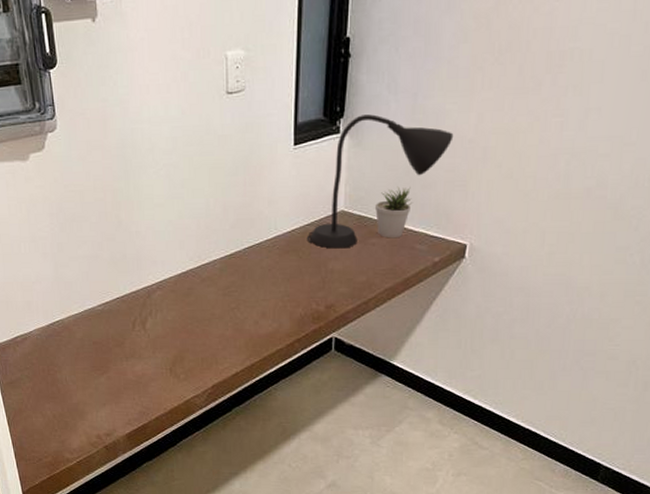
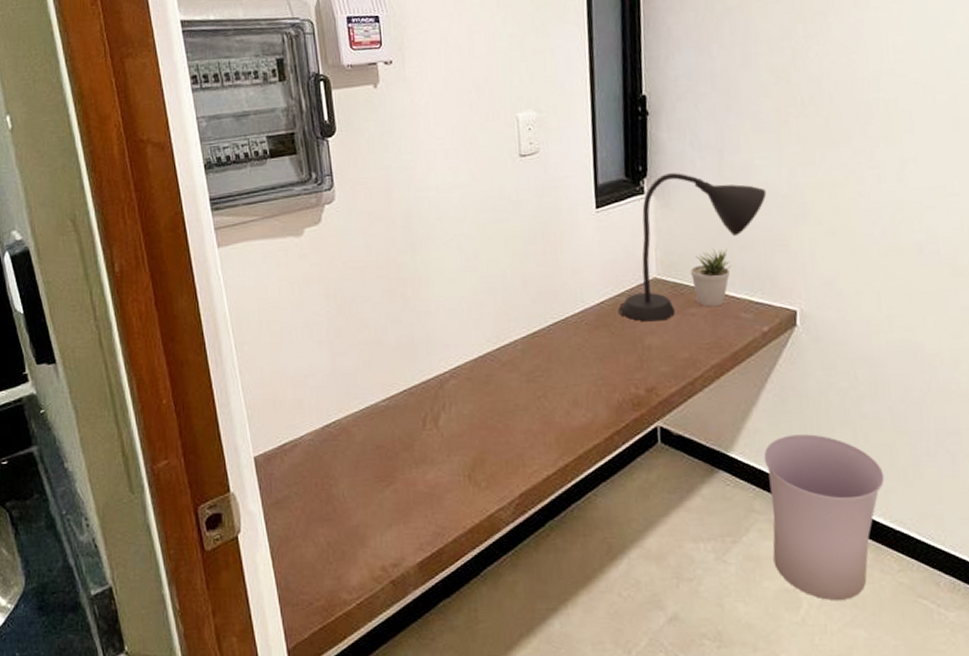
waste bin: none [419,349,523,478] -> present [763,434,885,600]

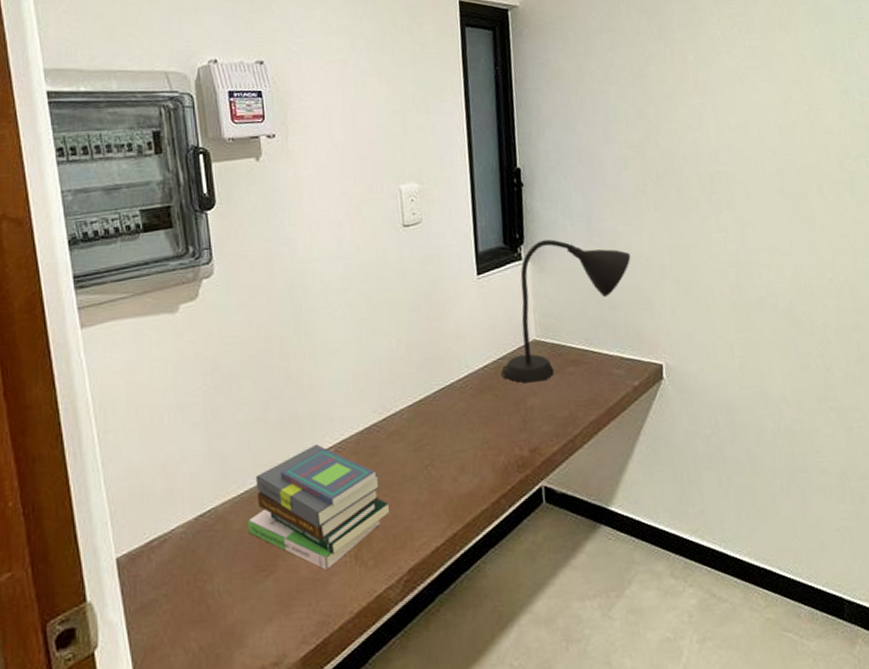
books: none [368,368,503,486] -> present [247,444,390,570]
potted plant: present [691,249,732,308] -> none [567,310,604,366]
waste bin: present [763,434,885,600] -> none [640,481,747,645]

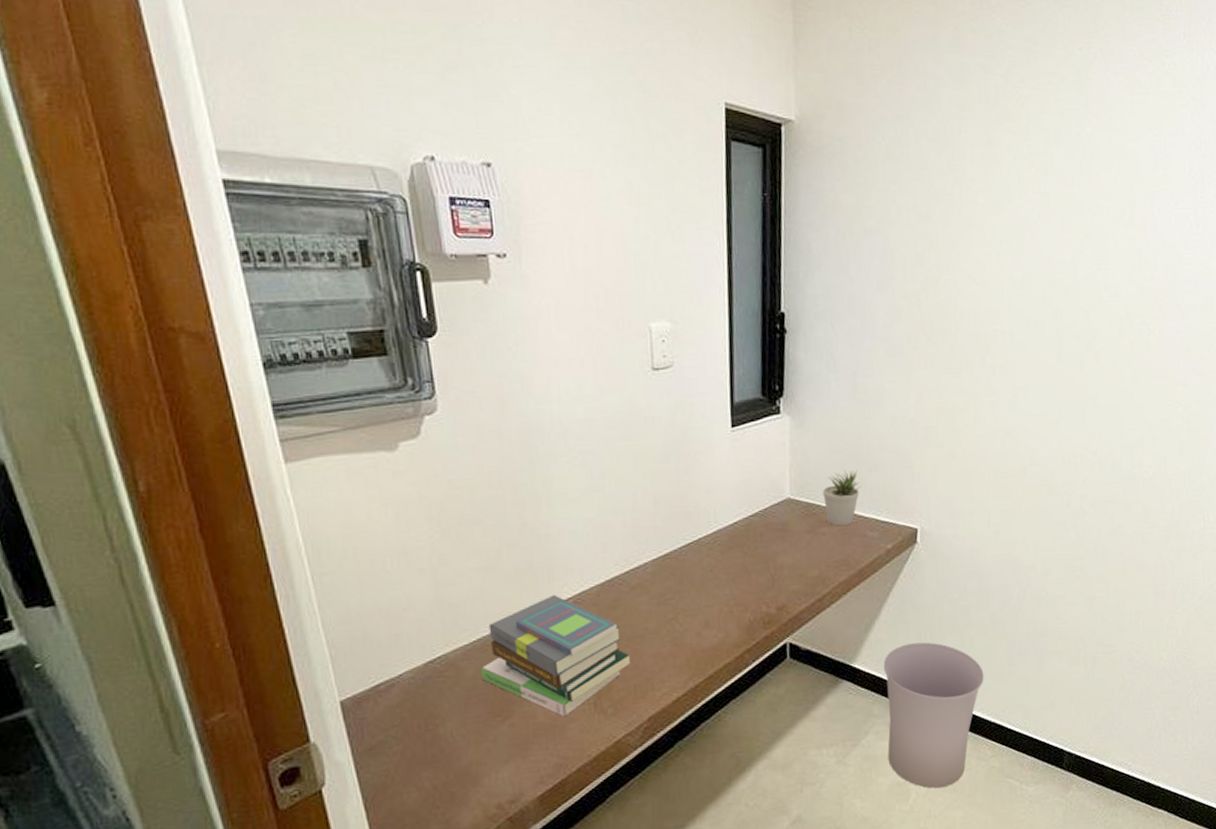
desk lamp: present [501,239,631,383] -> none [752,393,896,542]
potted plant: none [567,310,604,366] -> present [823,470,861,527]
waste bin: none [640,481,747,645] -> present [883,642,984,788]

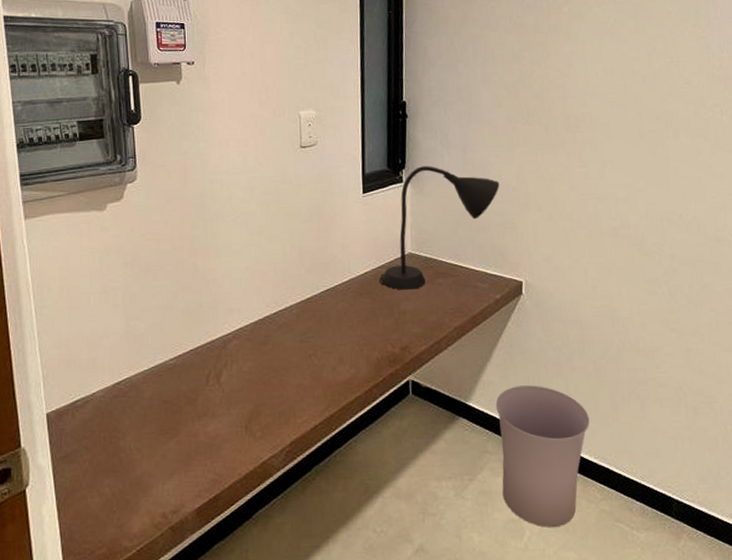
books: present [480,594,631,716] -> none [156,330,277,437]
desk lamp: none [752,393,896,542] -> present [380,166,500,290]
potted plant: present [823,470,861,527] -> none [439,229,472,278]

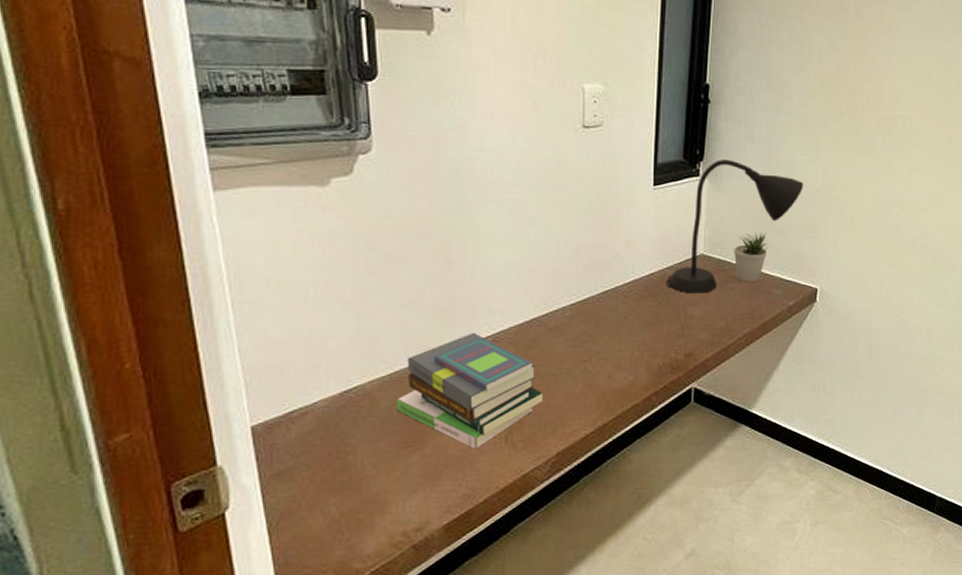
books: none [156,330,277,437] -> present [395,332,544,449]
potted plant: none [439,229,472,278] -> present [734,231,769,283]
waste bin: present [495,385,590,527] -> none [778,392,869,527]

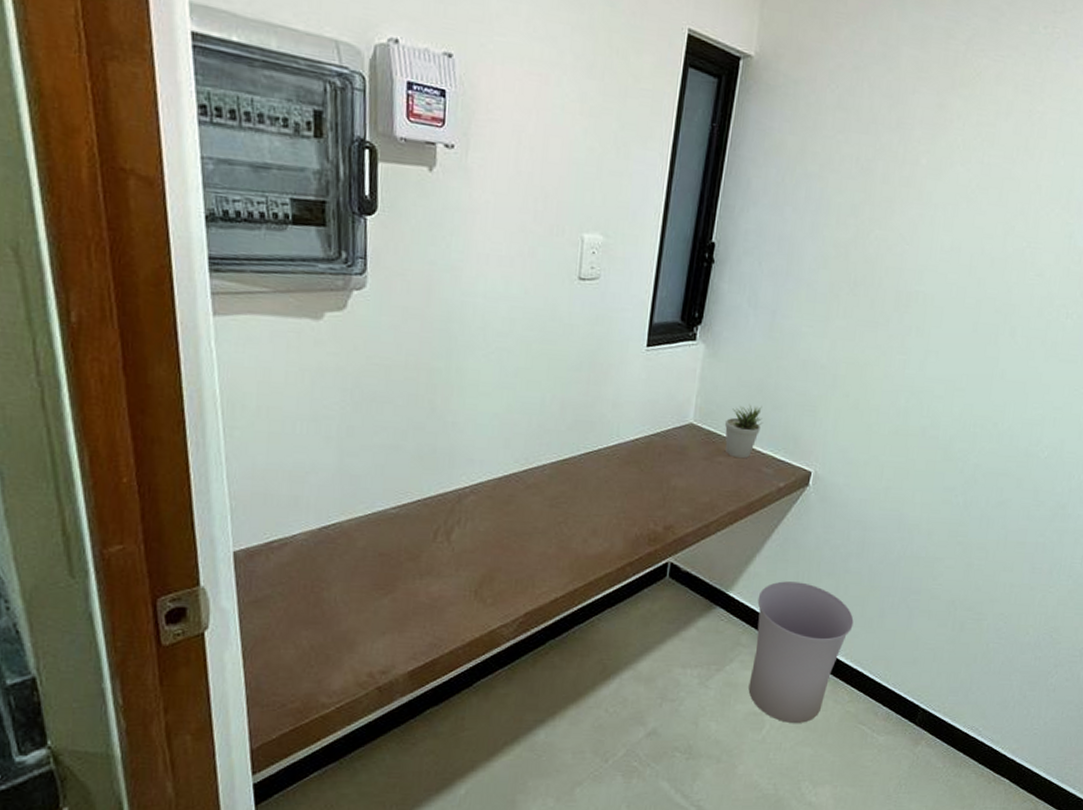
books: present [395,332,544,449] -> none [371,481,517,599]
desk lamp: present [667,159,804,294] -> none [651,324,807,465]
waste bin: none [778,392,869,527] -> present [748,581,854,723]

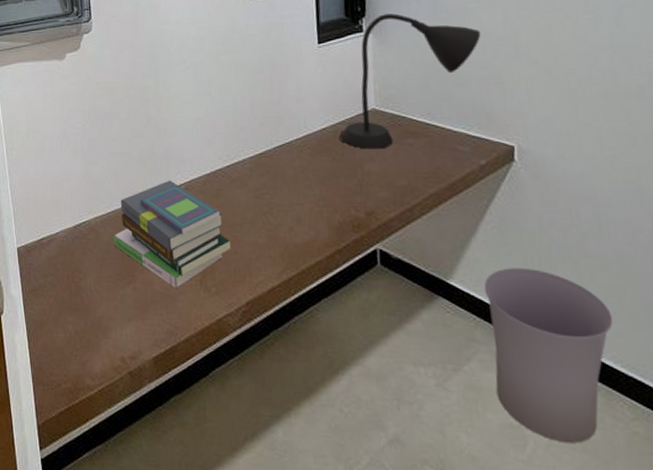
books: none [371,481,517,599] -> present [113,180,231,288]
desk lamp: none [651,324,807,465] -> present [339,13,481,149]
potted plant: present [725,404,763,459] -> none [408,84,448,139]

